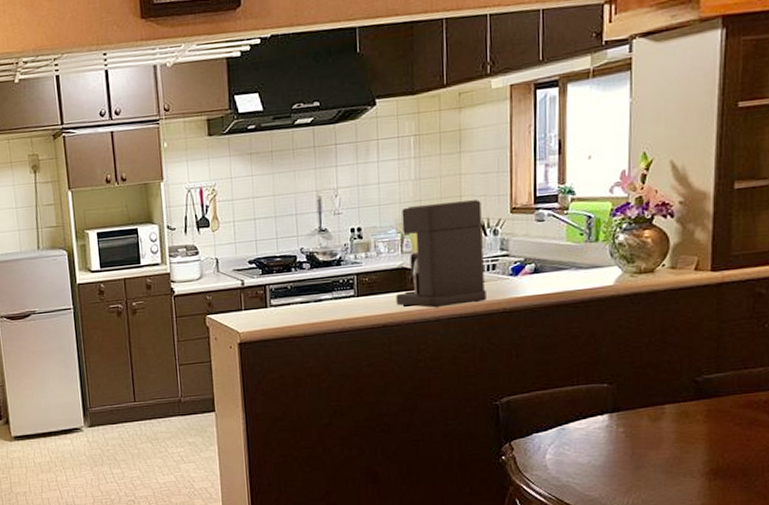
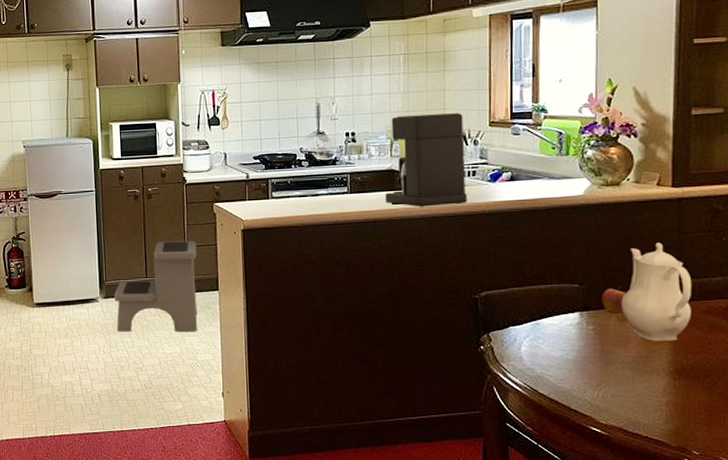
step stool: none [100,358,194,463] -> present [114,241,198,332]
fruit: none [633,383,660,413] -> present [601,286,627,314]
teapot: none [654,333,731,441] -> present [621,242,692,341]

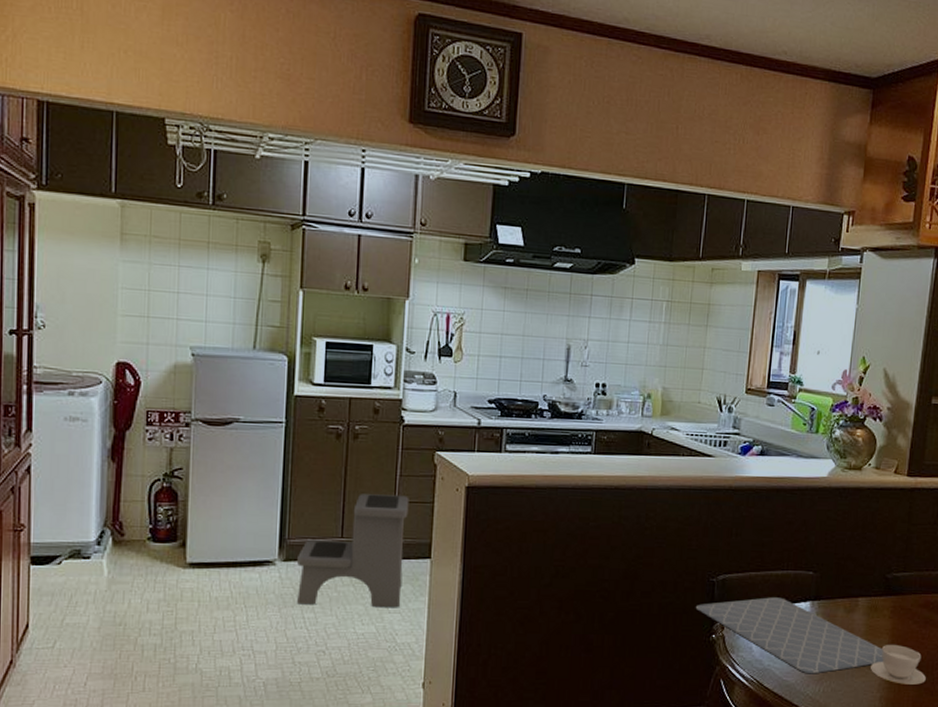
coffee maker: present [385,113,467,207] -> none [631,371,721,477]
placemat: none [460,310,667,381] -> present [695,597,884,674]
fruit: present [601,286,627,314] -> none [832,575,856,604]
teapot: present [621,242,692,341] -> none [850,532,915,635]
teacup: none [653,351,718,389] -> present [871,645,926,685]

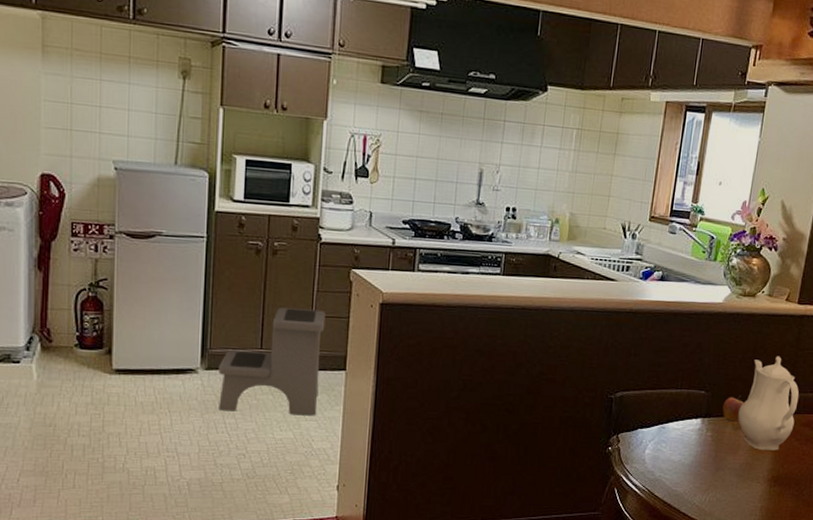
placemat: present [695,597,884,674] -> none [594,413,766,485]
fruit: none [832,575,856,604] -> present [722,395,745,422]
teapot: none [850,532,915,635] -> present [738,356,799,451]
teacup: present [871,645,926,685] -> none [754,460,804,497]

